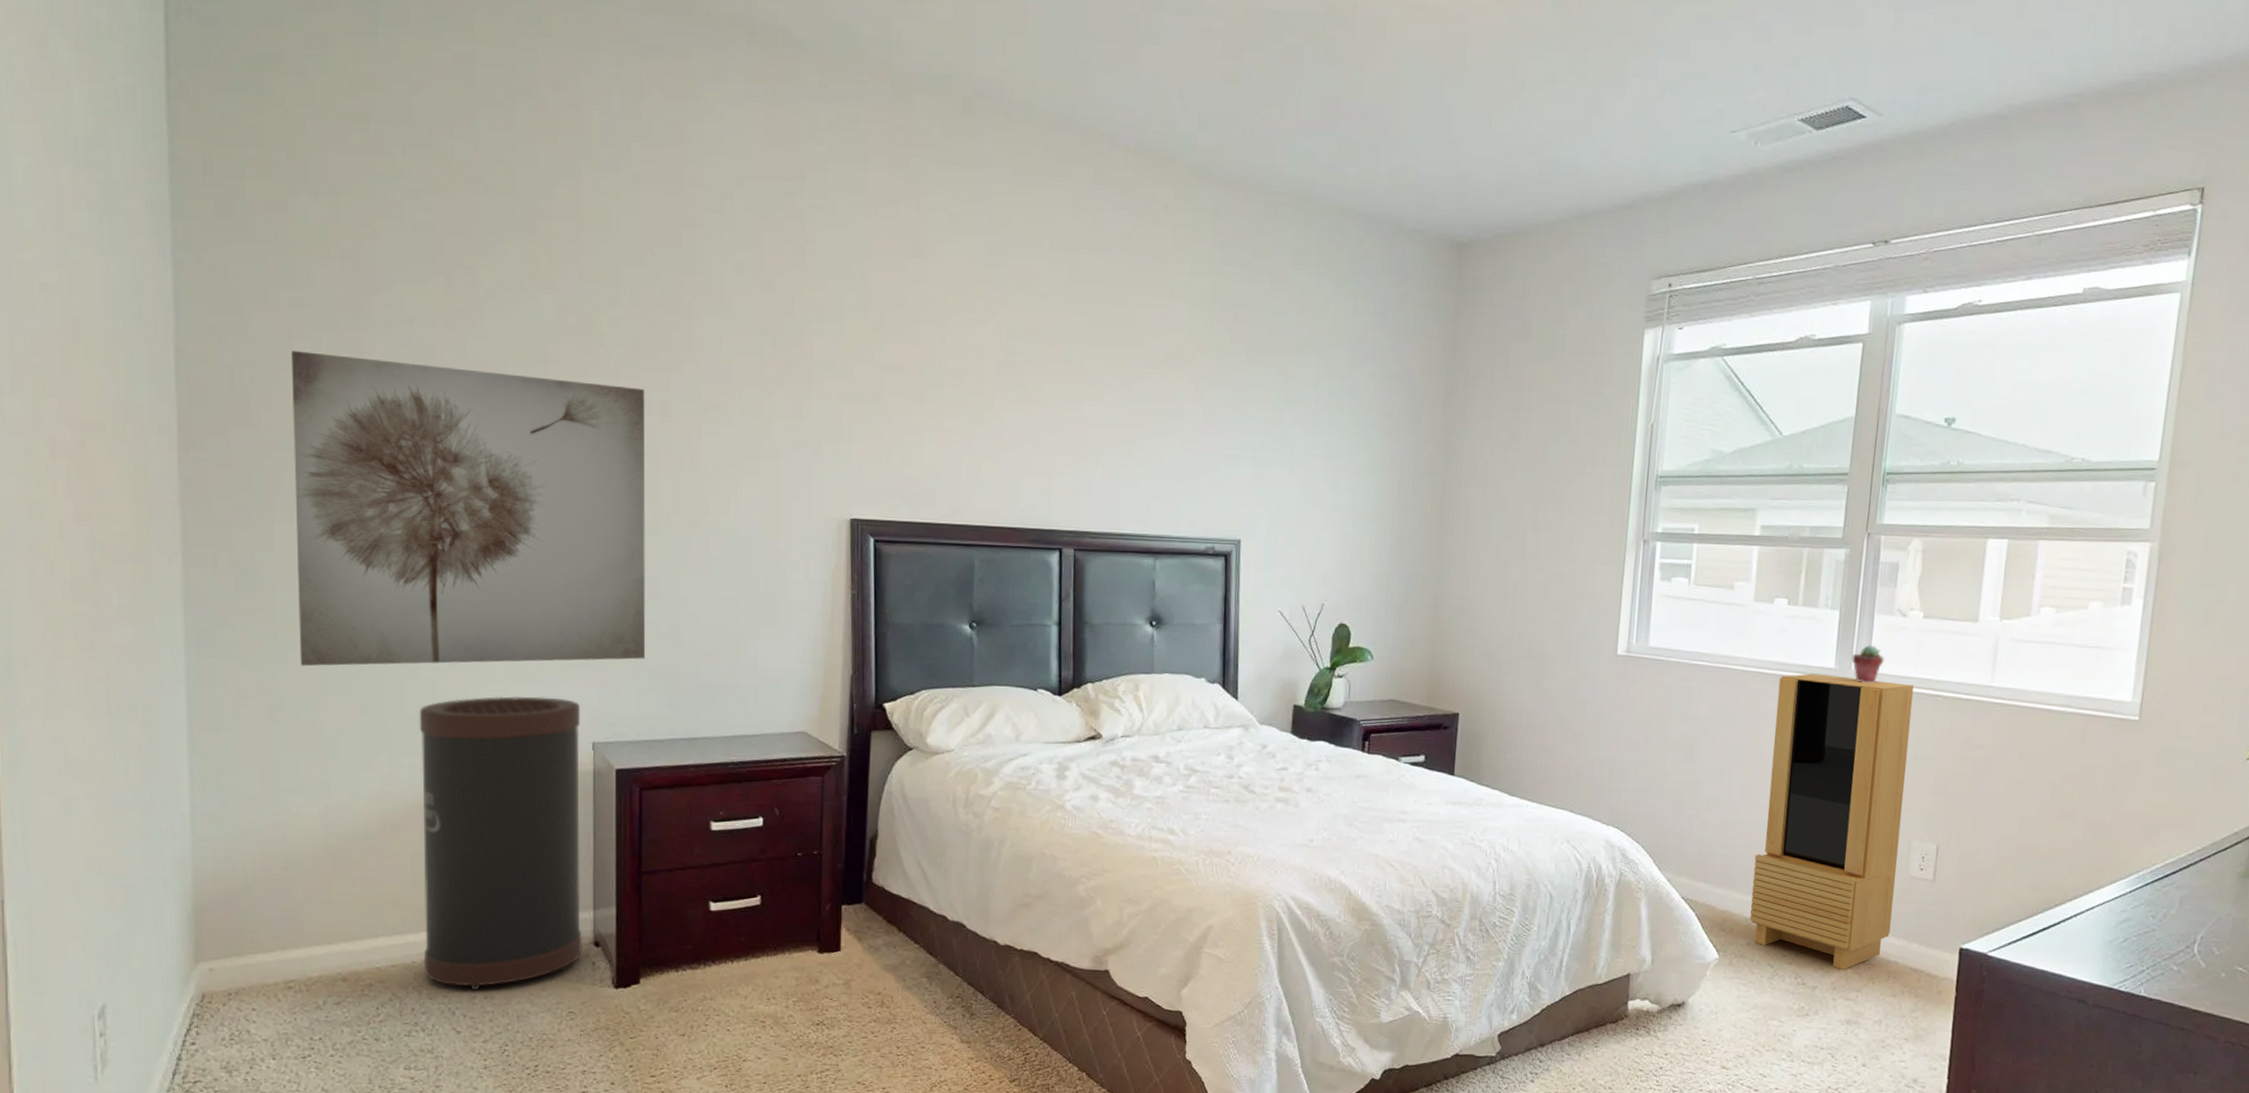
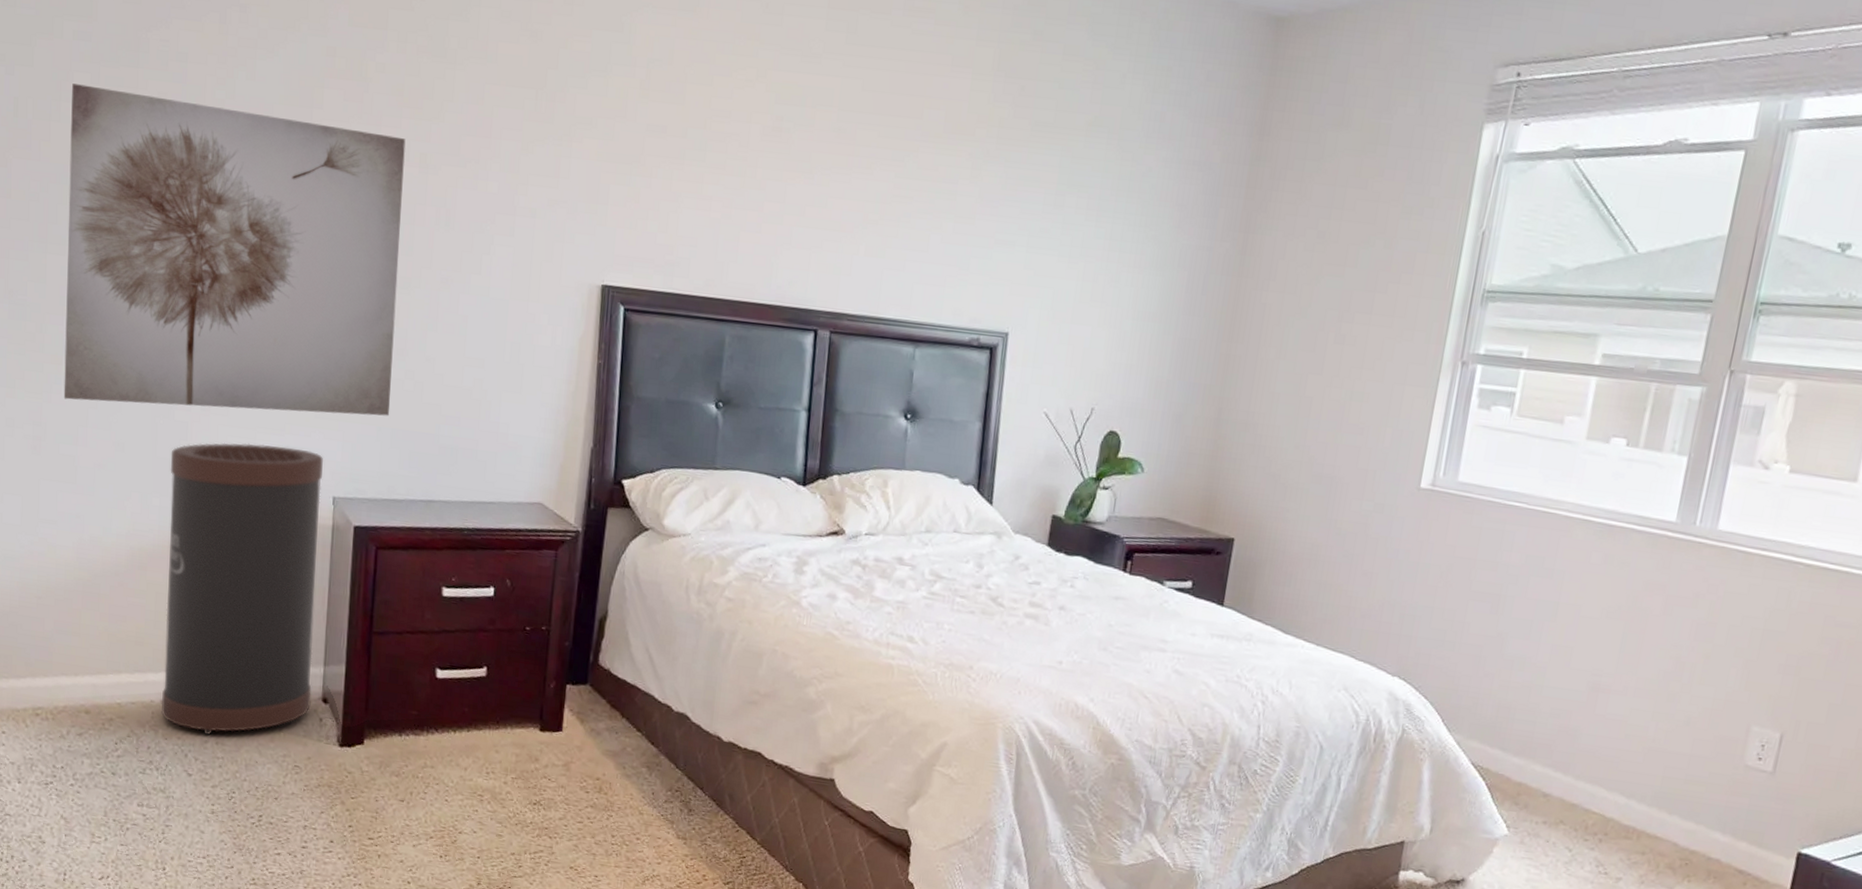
storage cabinet: present [1750,673,1914,970] -> none [1549,525,1771,863]
potted succulent: present [1852,645,1885,683] -> none [1697,499,1738,542]

